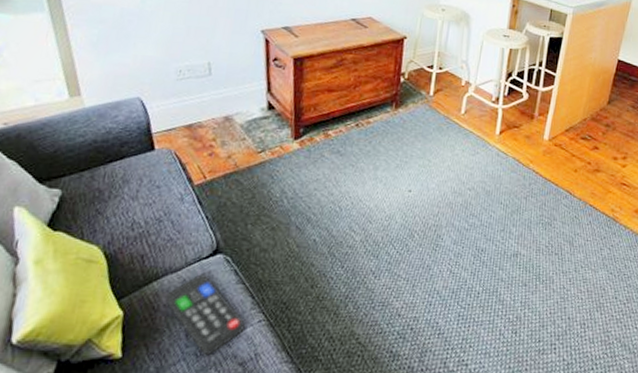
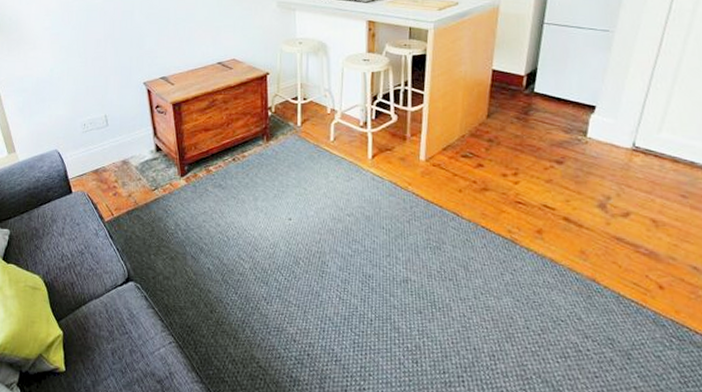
remote control: present [165,274,246,356] -> none [93,299,159,373]

